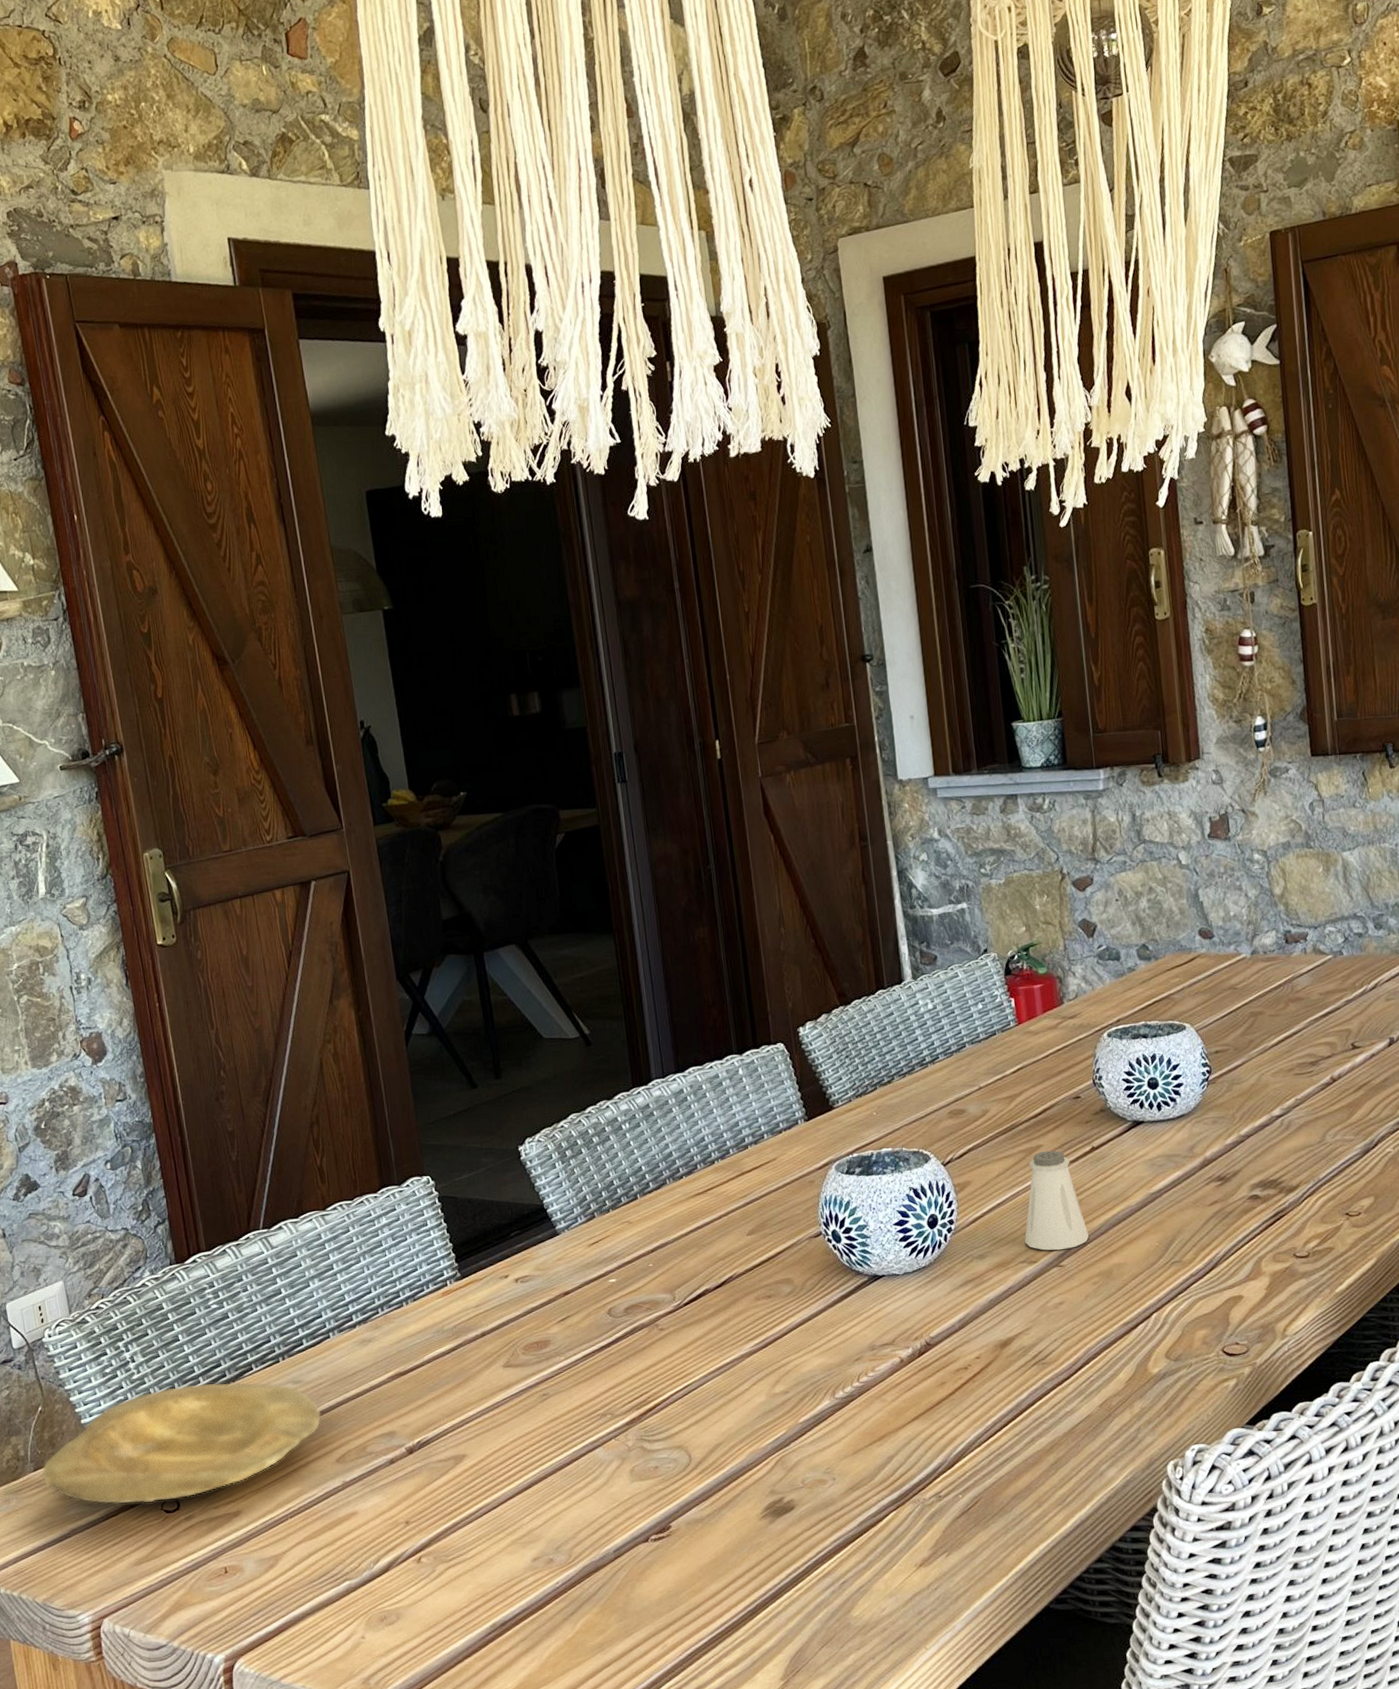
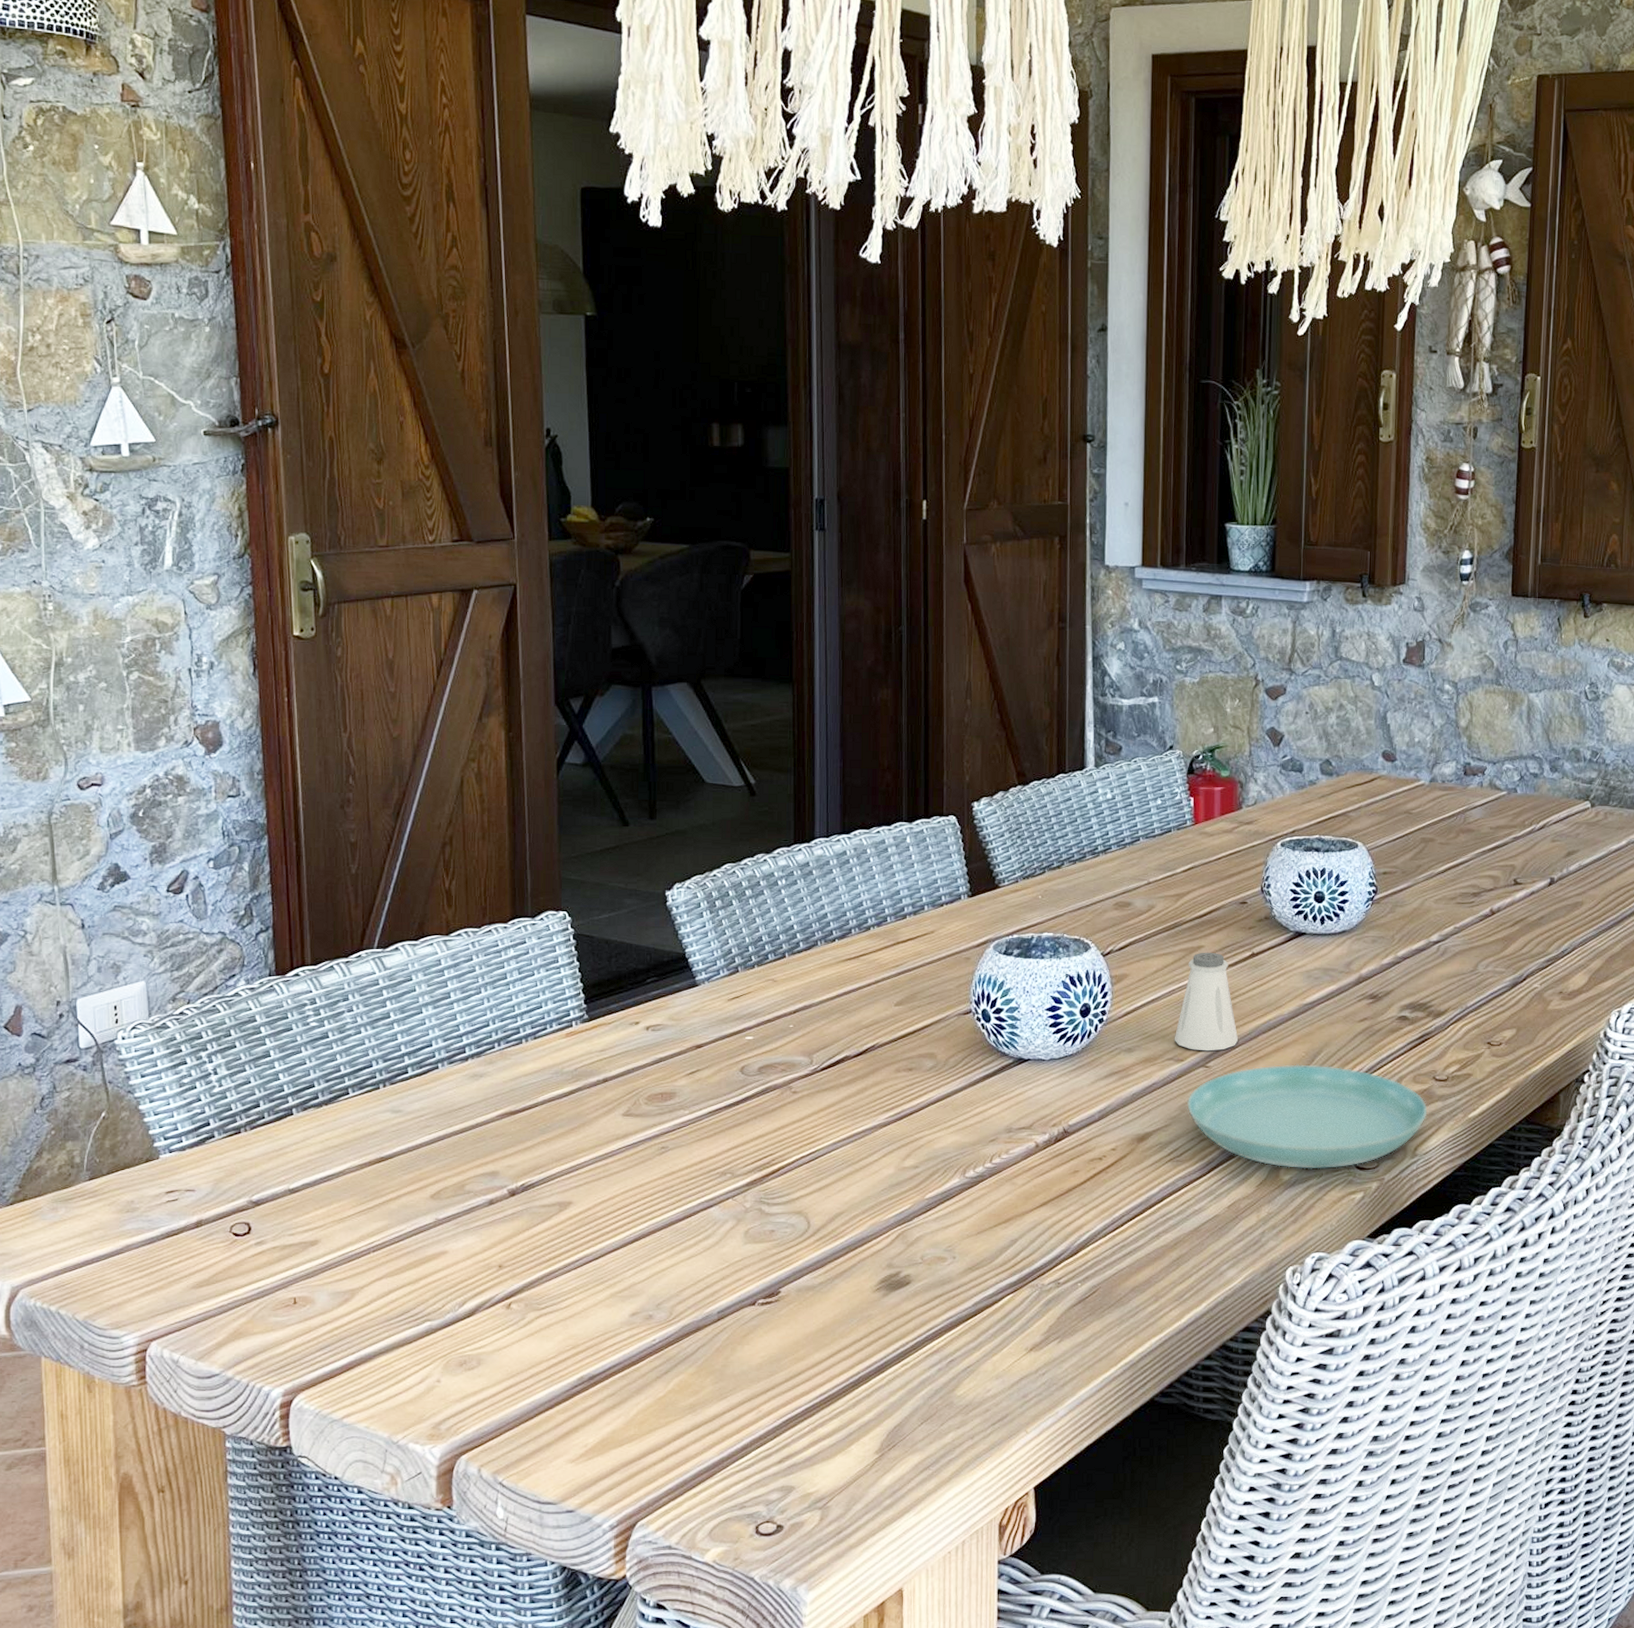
plate: present [42,1382,322,1505] -> none [99,1104,420,1224]
saucer: none [1045,1253,1293,1361] -> present [1187,1064,1428,1169]

